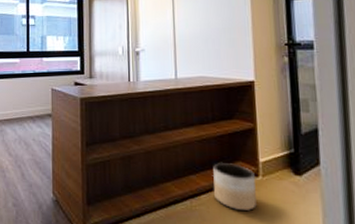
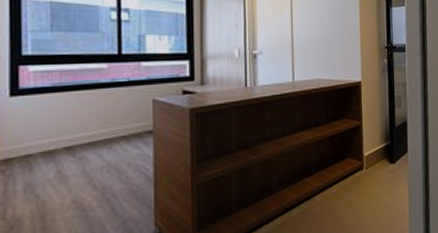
planter: present [213,162,257,210] -> none [326,160,361,204]

